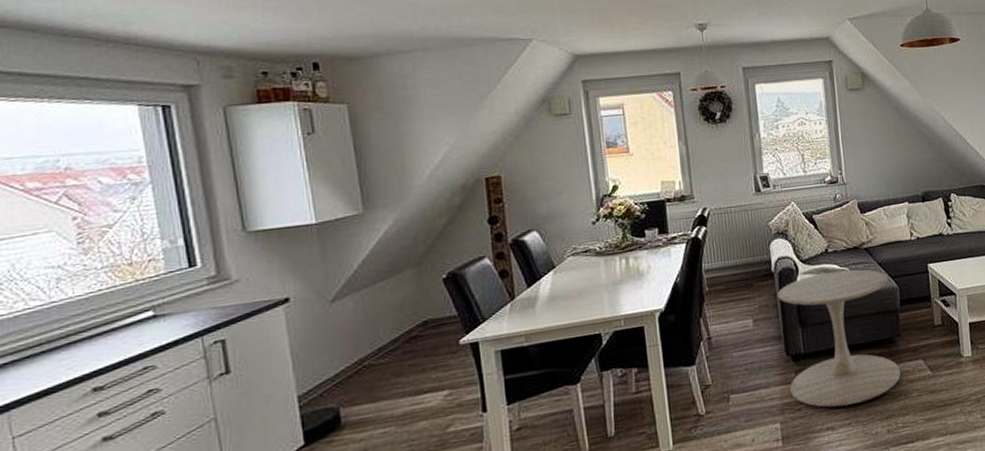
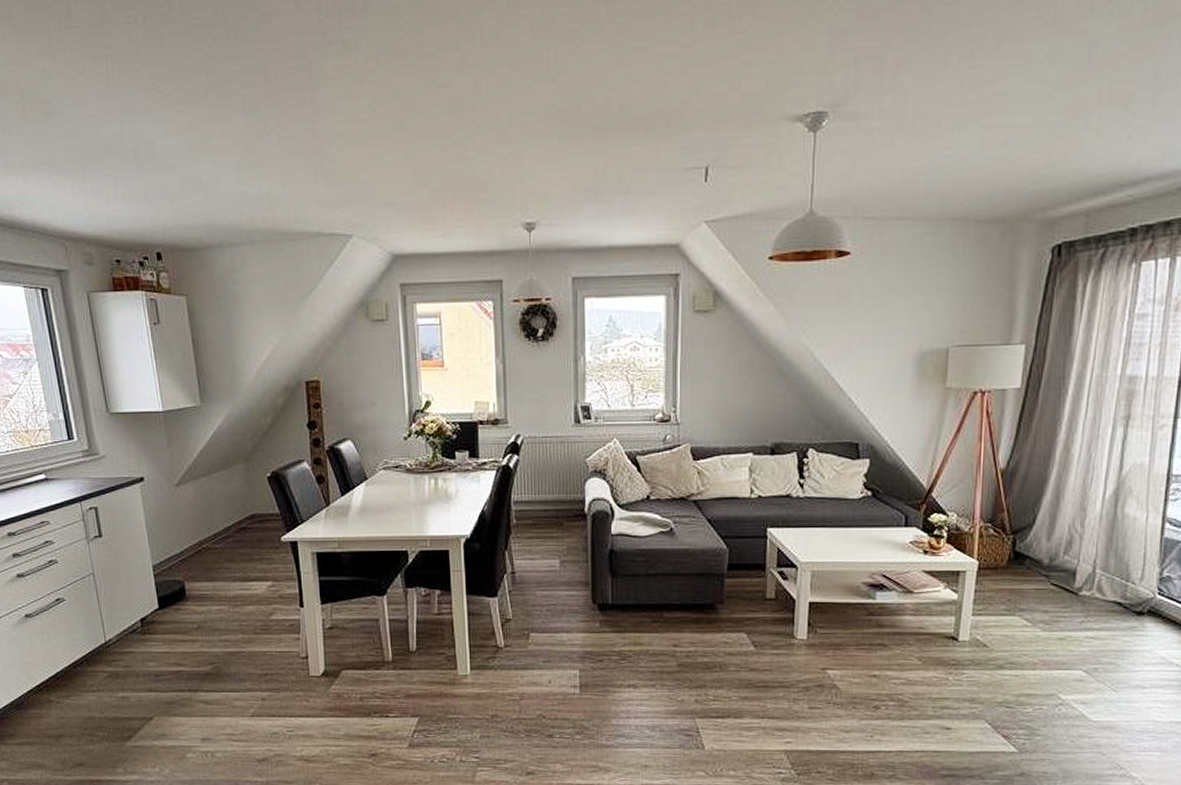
side table: present [777,269,901,408] -> none [589,521,719,666]

